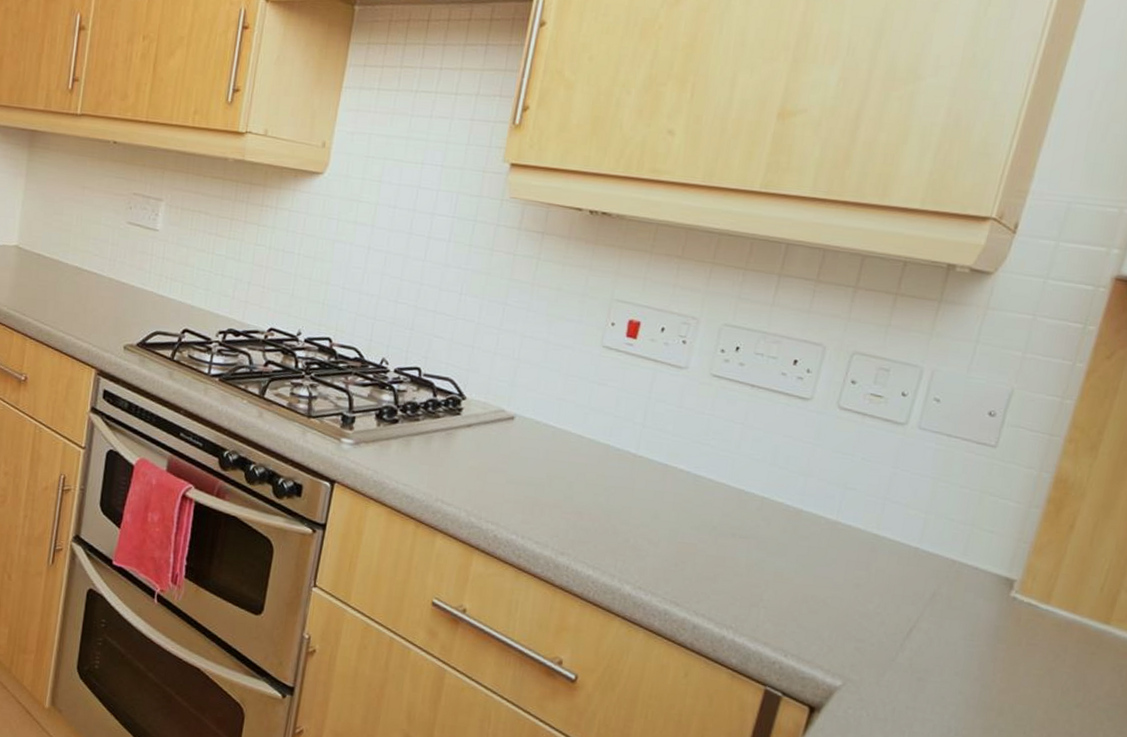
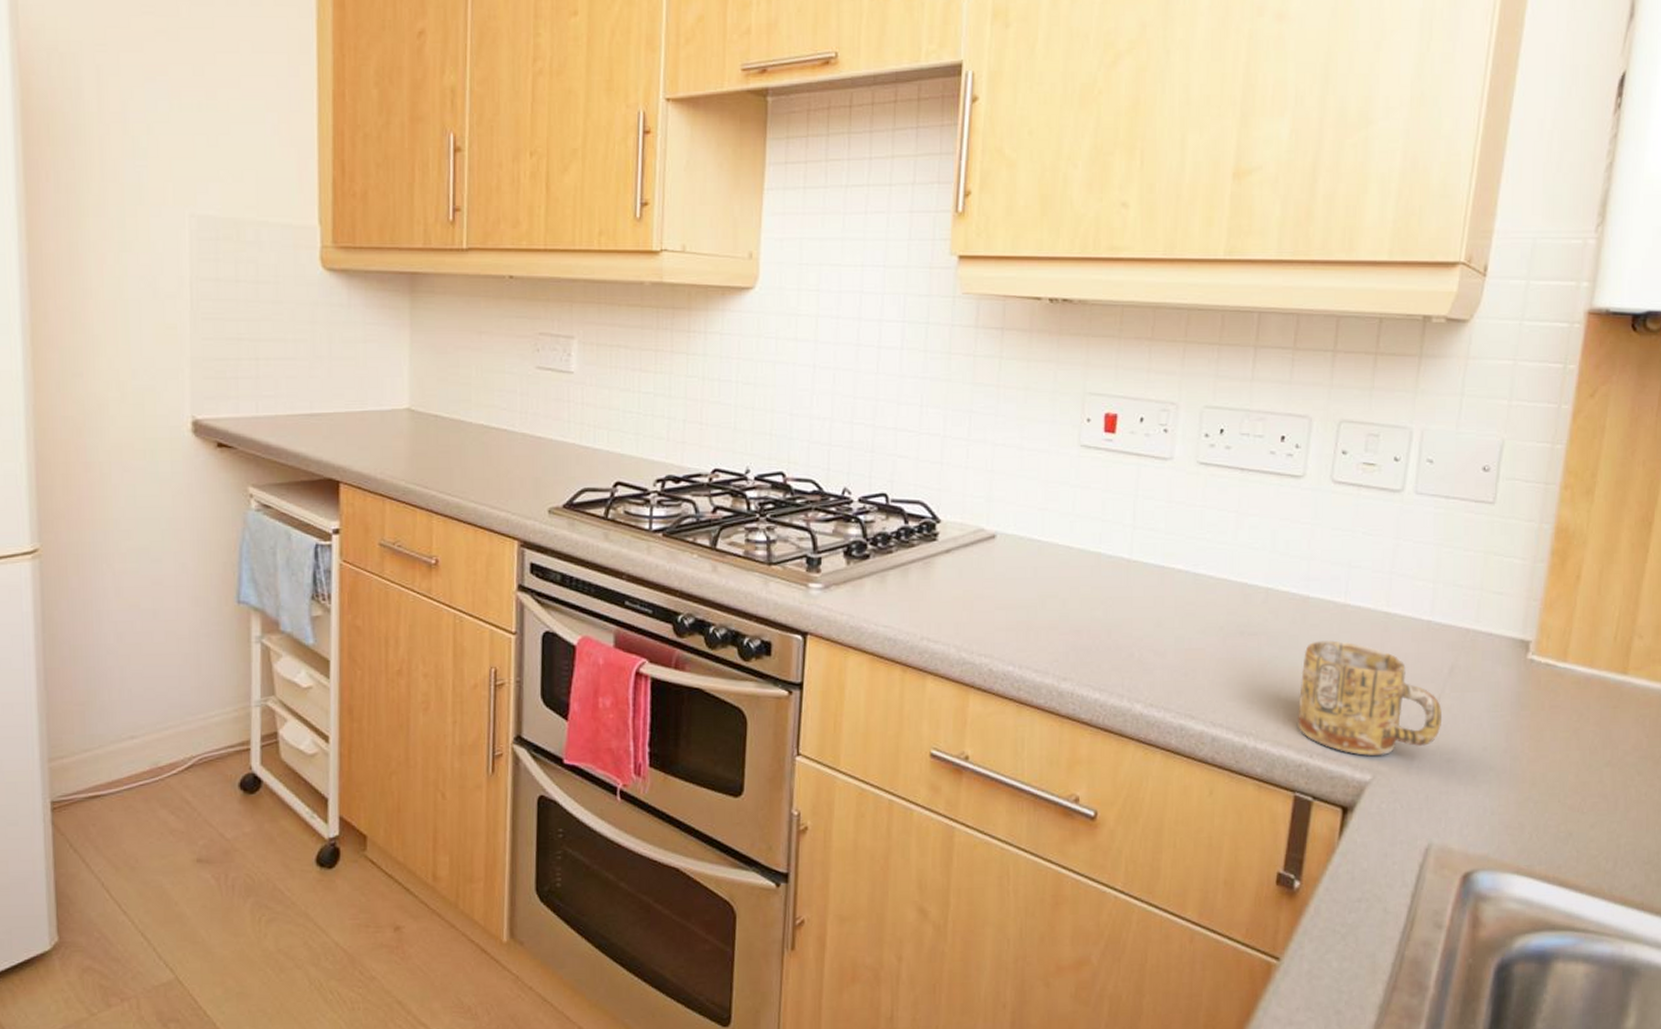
mug: none [776,551,919,665] -> present [1298,640,1442,756]

